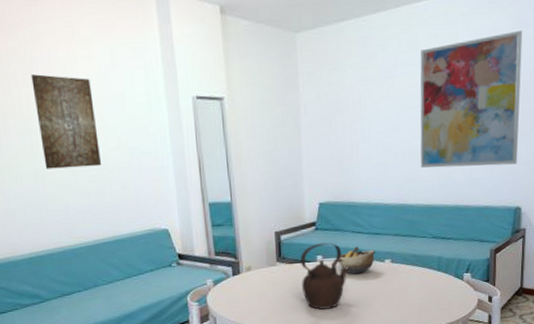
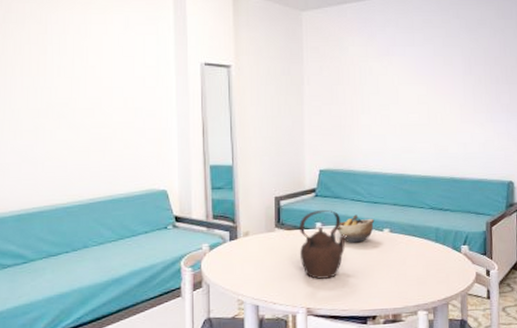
wall art: present [31,74,101,169] -> none [44,35,105,125]
wall art: present [420,30,523,168] -> none [416,21,509,141]

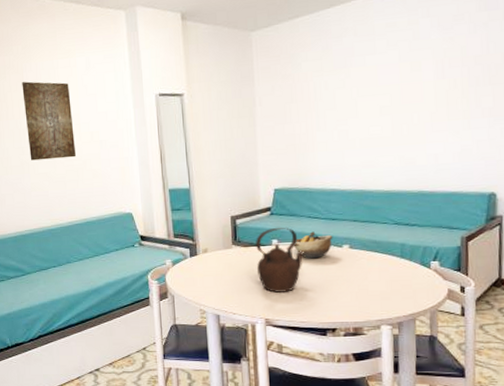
wall art: none [44,35,105,125] -> present [22,81,76,161]

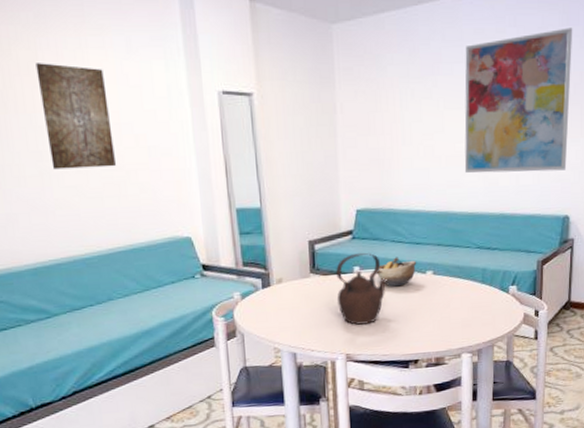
wall art: none [377,12,492,154] -> present [464,27,573,173]

